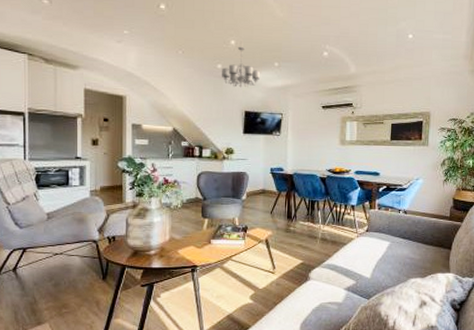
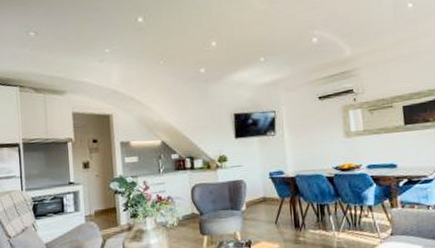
chandelier: present [222,46,260,88] -> none [205,46,246,90]

